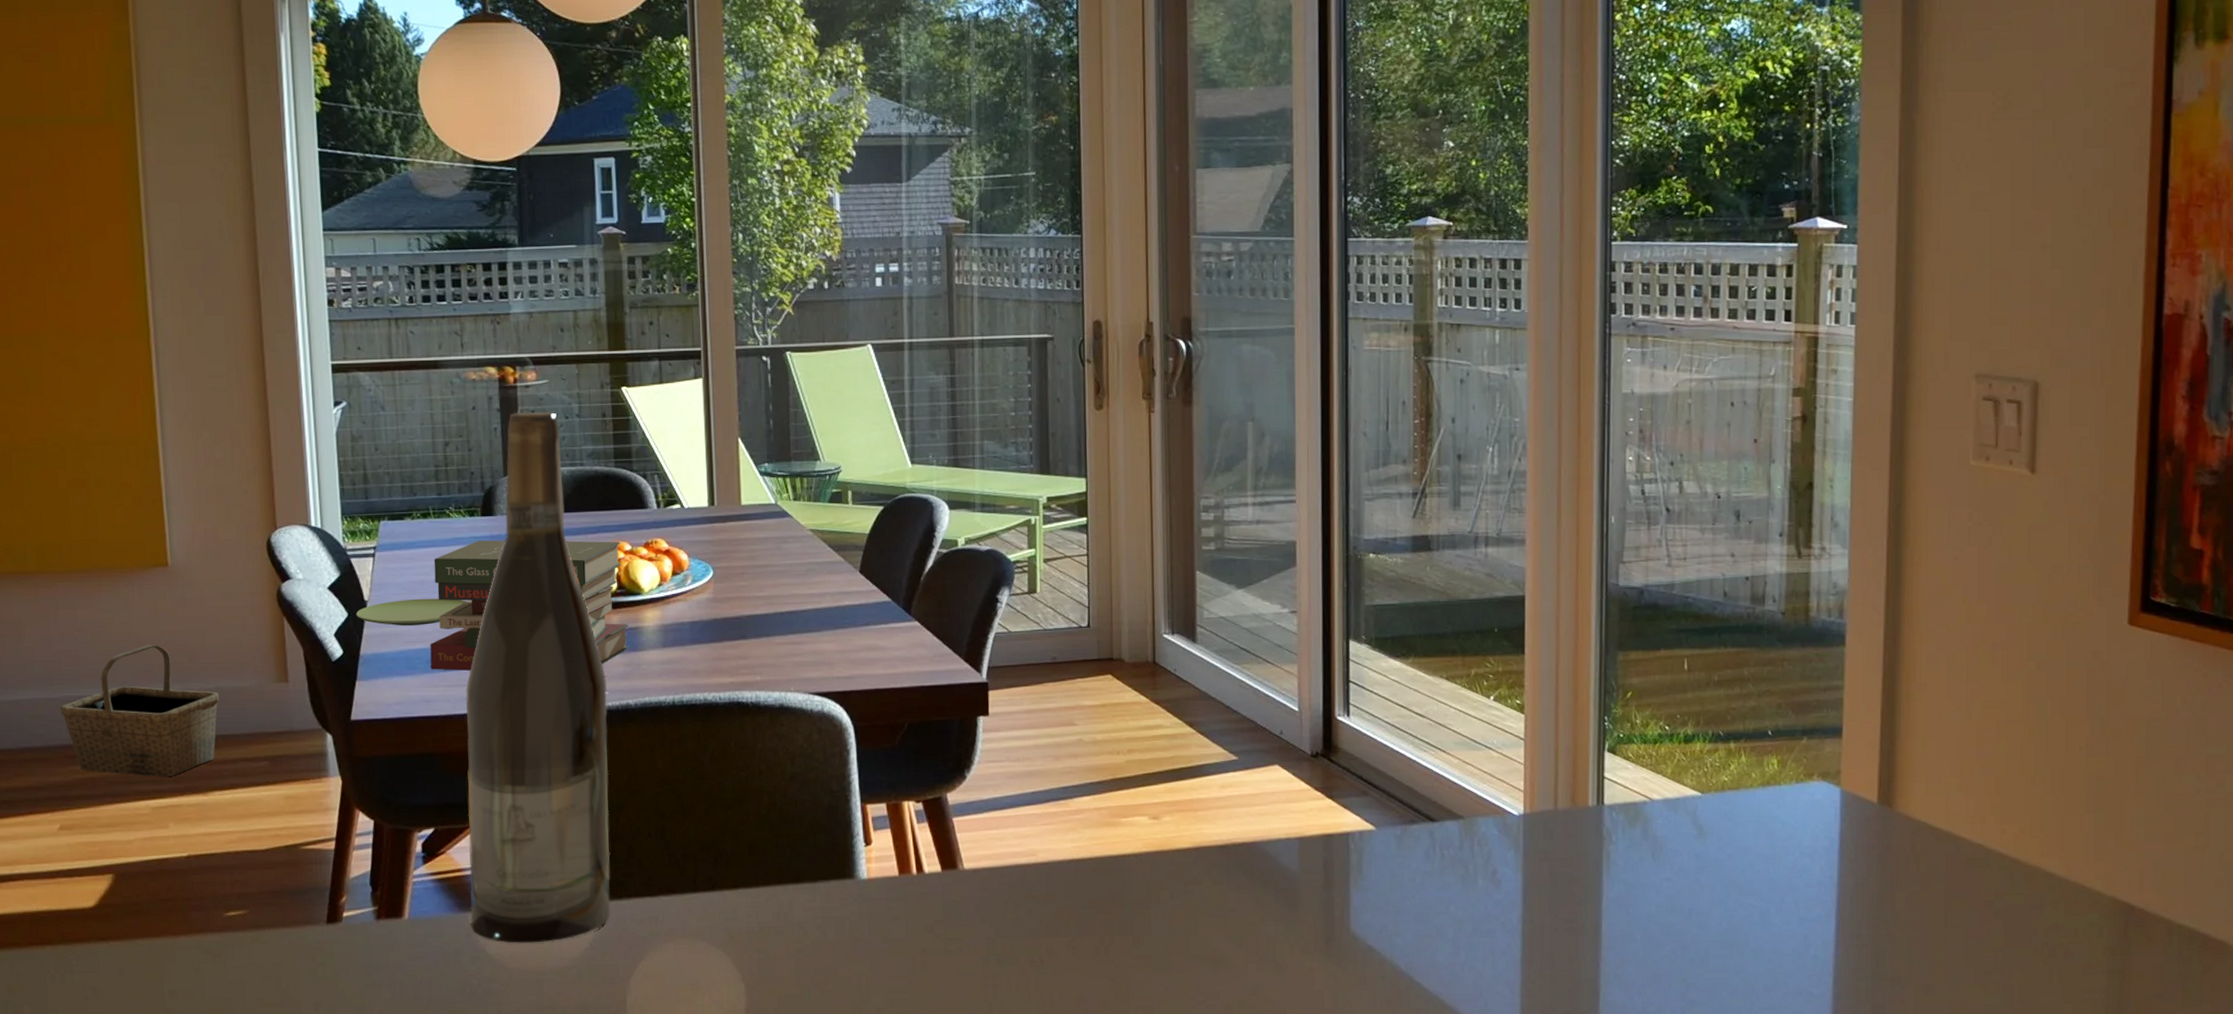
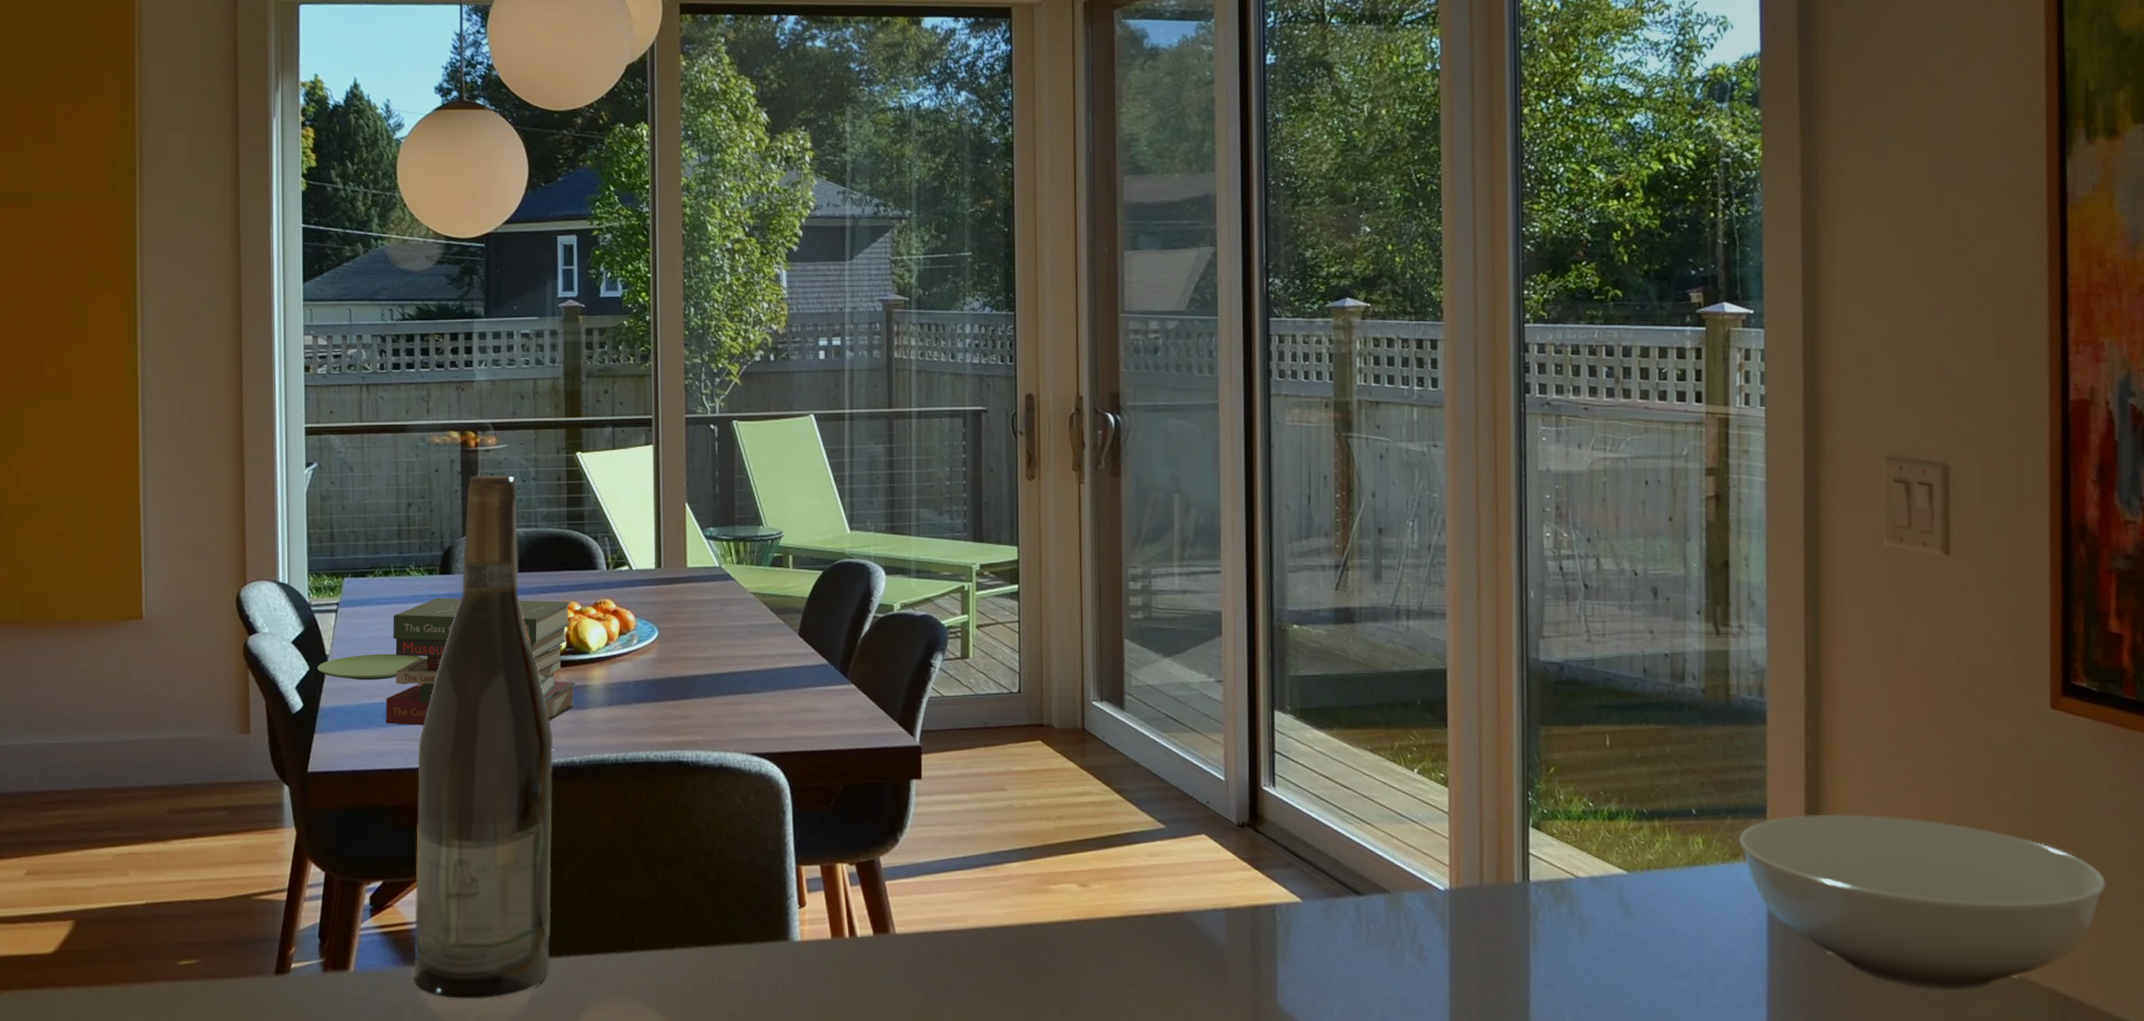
basket: present [60,645,220,778] -> none [33,695,184,825]
bowl: none [1812,733,2174,902] -> present [1738,814,2106,991]

